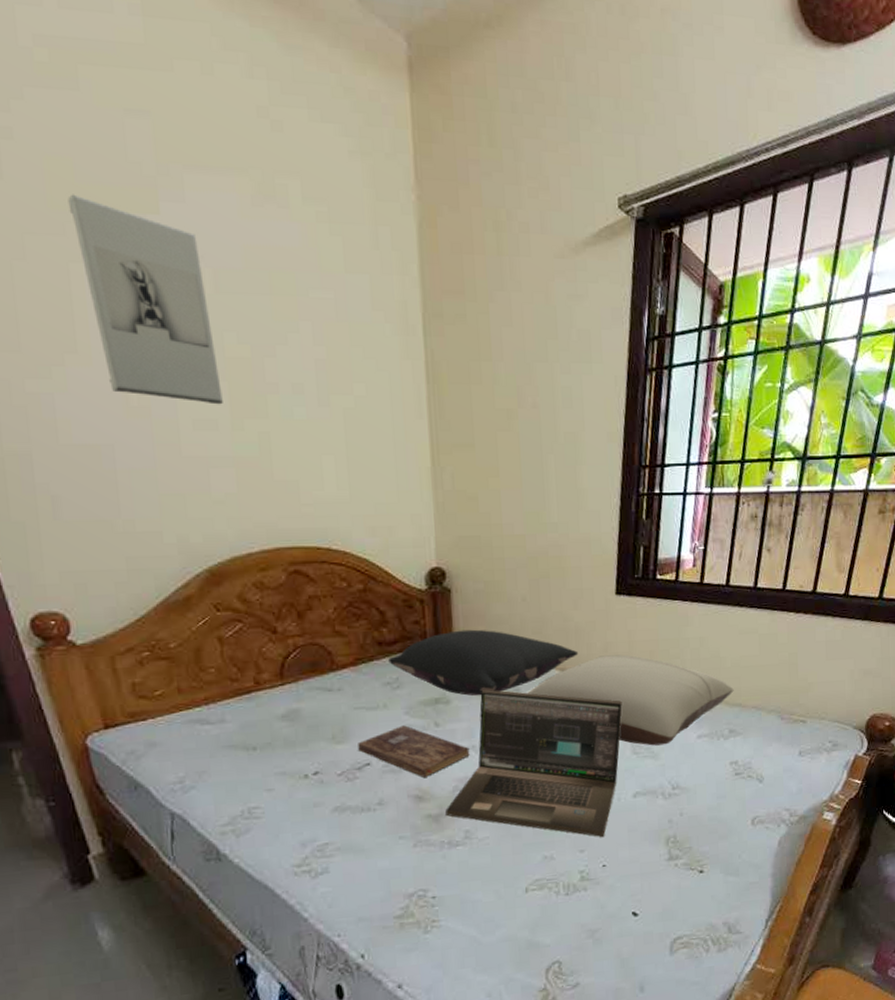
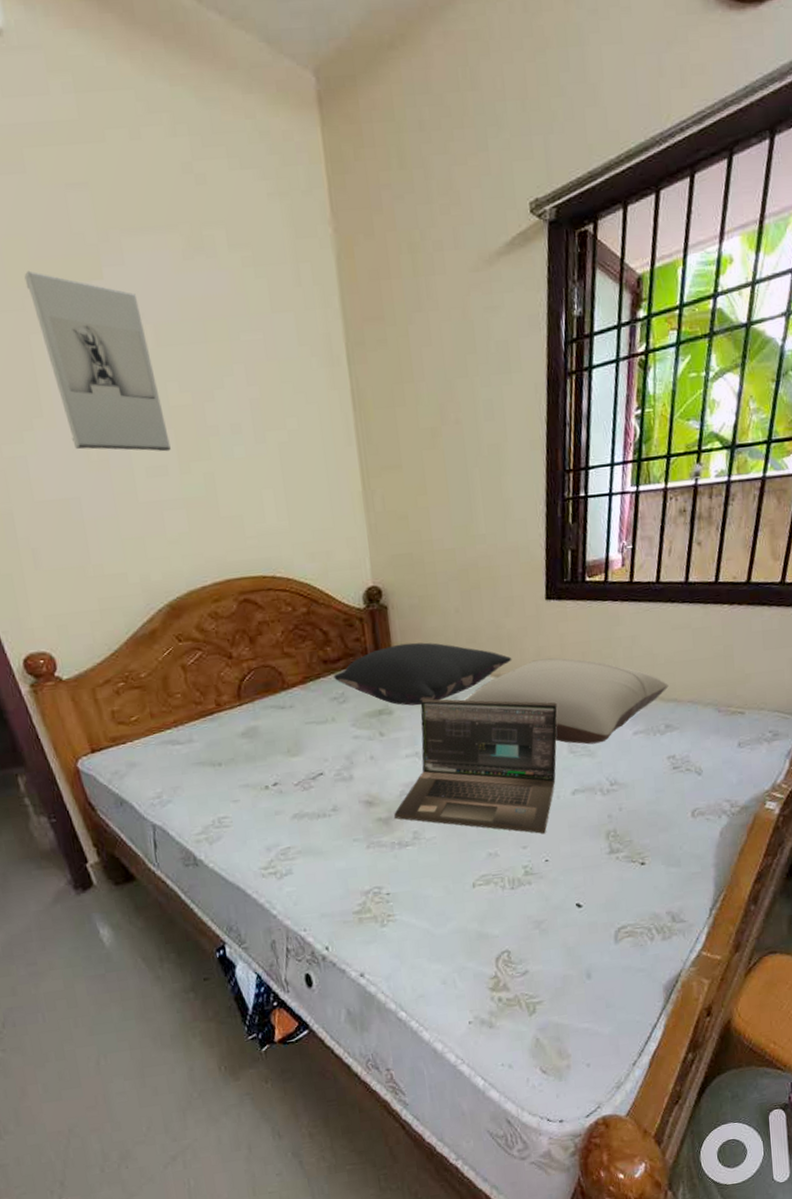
bible: present [358,725,470,777] -> none [311,736,414,784]

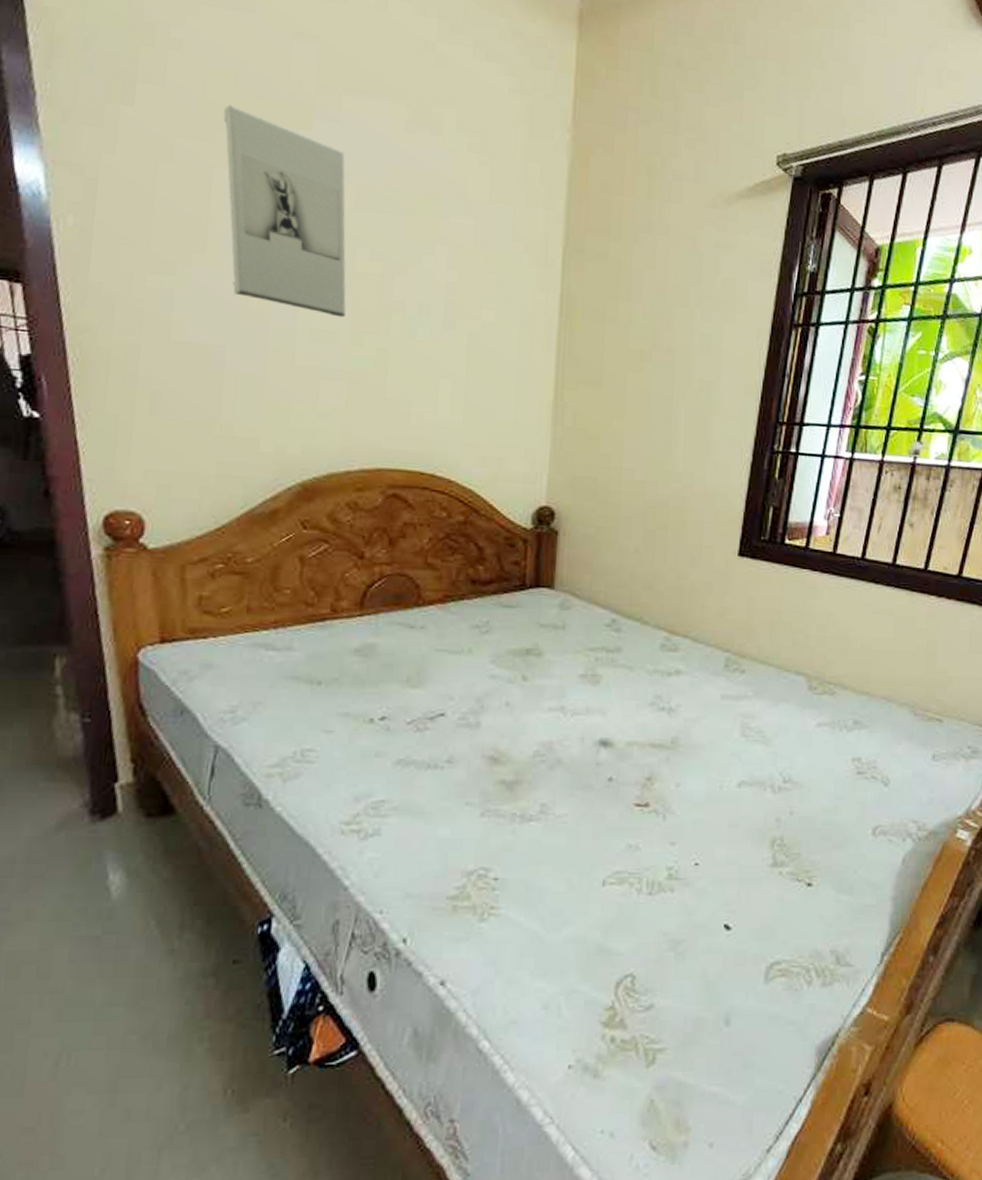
pillow: present [334,642,512,706] -> none [480,576,691,652]
laptop: present [394,698,558,834] -> none [522,644,735,829]
pillow: present [464,657,669,745] -> none [629,621,862,730]

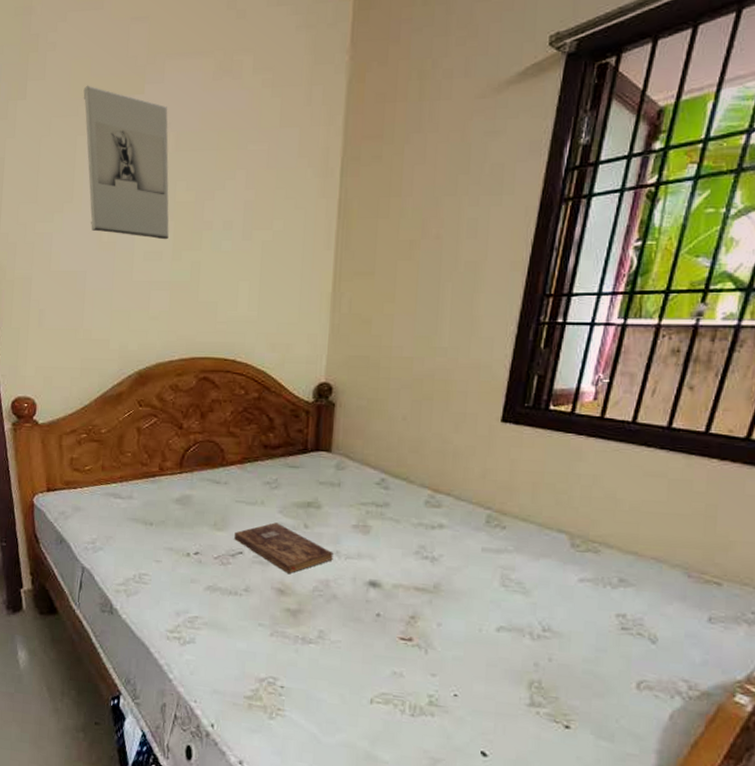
bible: none [434,675,558,737] -> present [234,522,334,573]

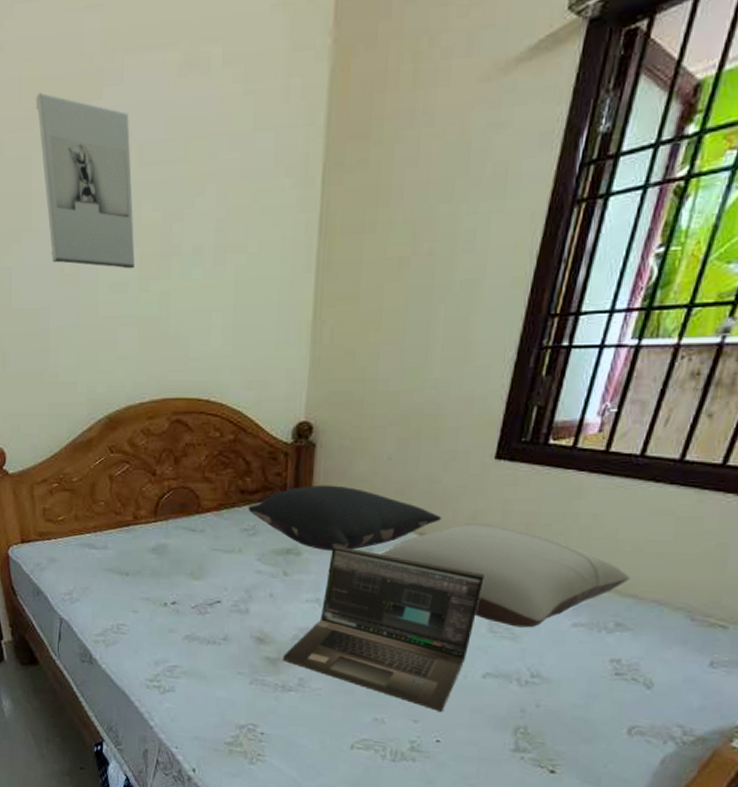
bible: present [234,522,334,573] -> none [212,570,314,622]
pillow: none [271,441,454,506] -> present [248,484,442,552]
laptop: none [303,499,496,665] -> present [283,545,485,711]
pillow: none [396,481,630,583] -> present [379,523,630,628]

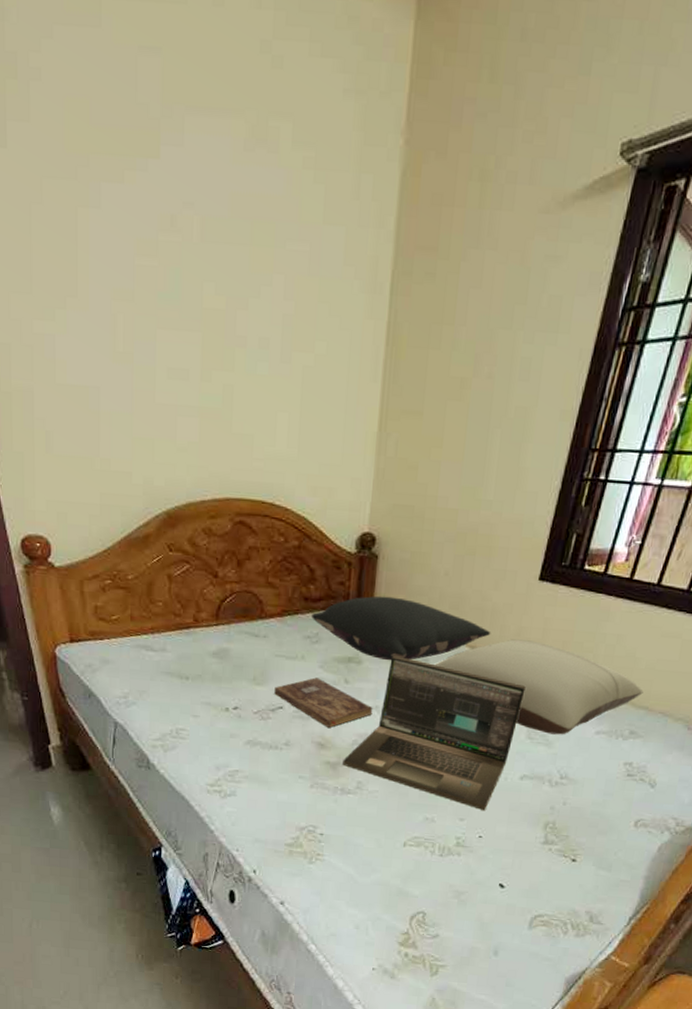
wall sculpture: present [36,92,135,269] -> none [82,137,196,355]
bible: none [212,570,314,622] -> present [274,677,373,728]

